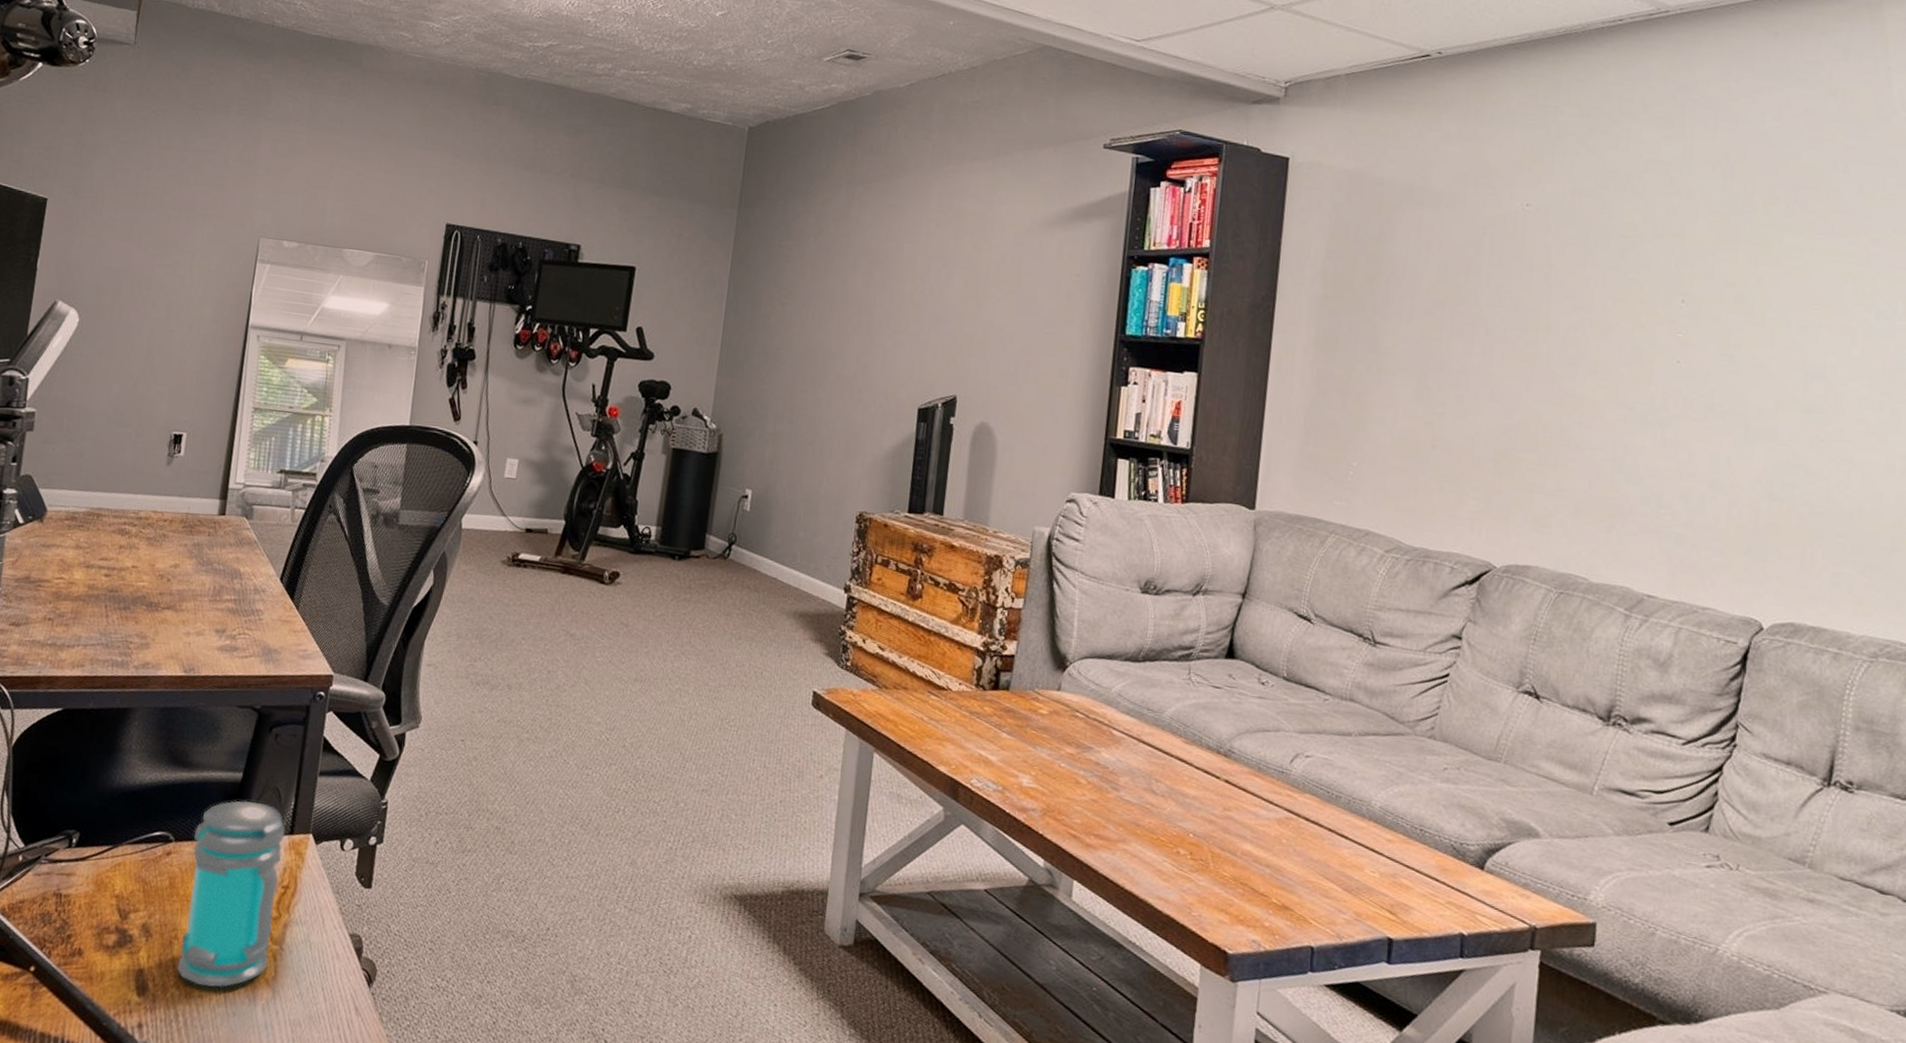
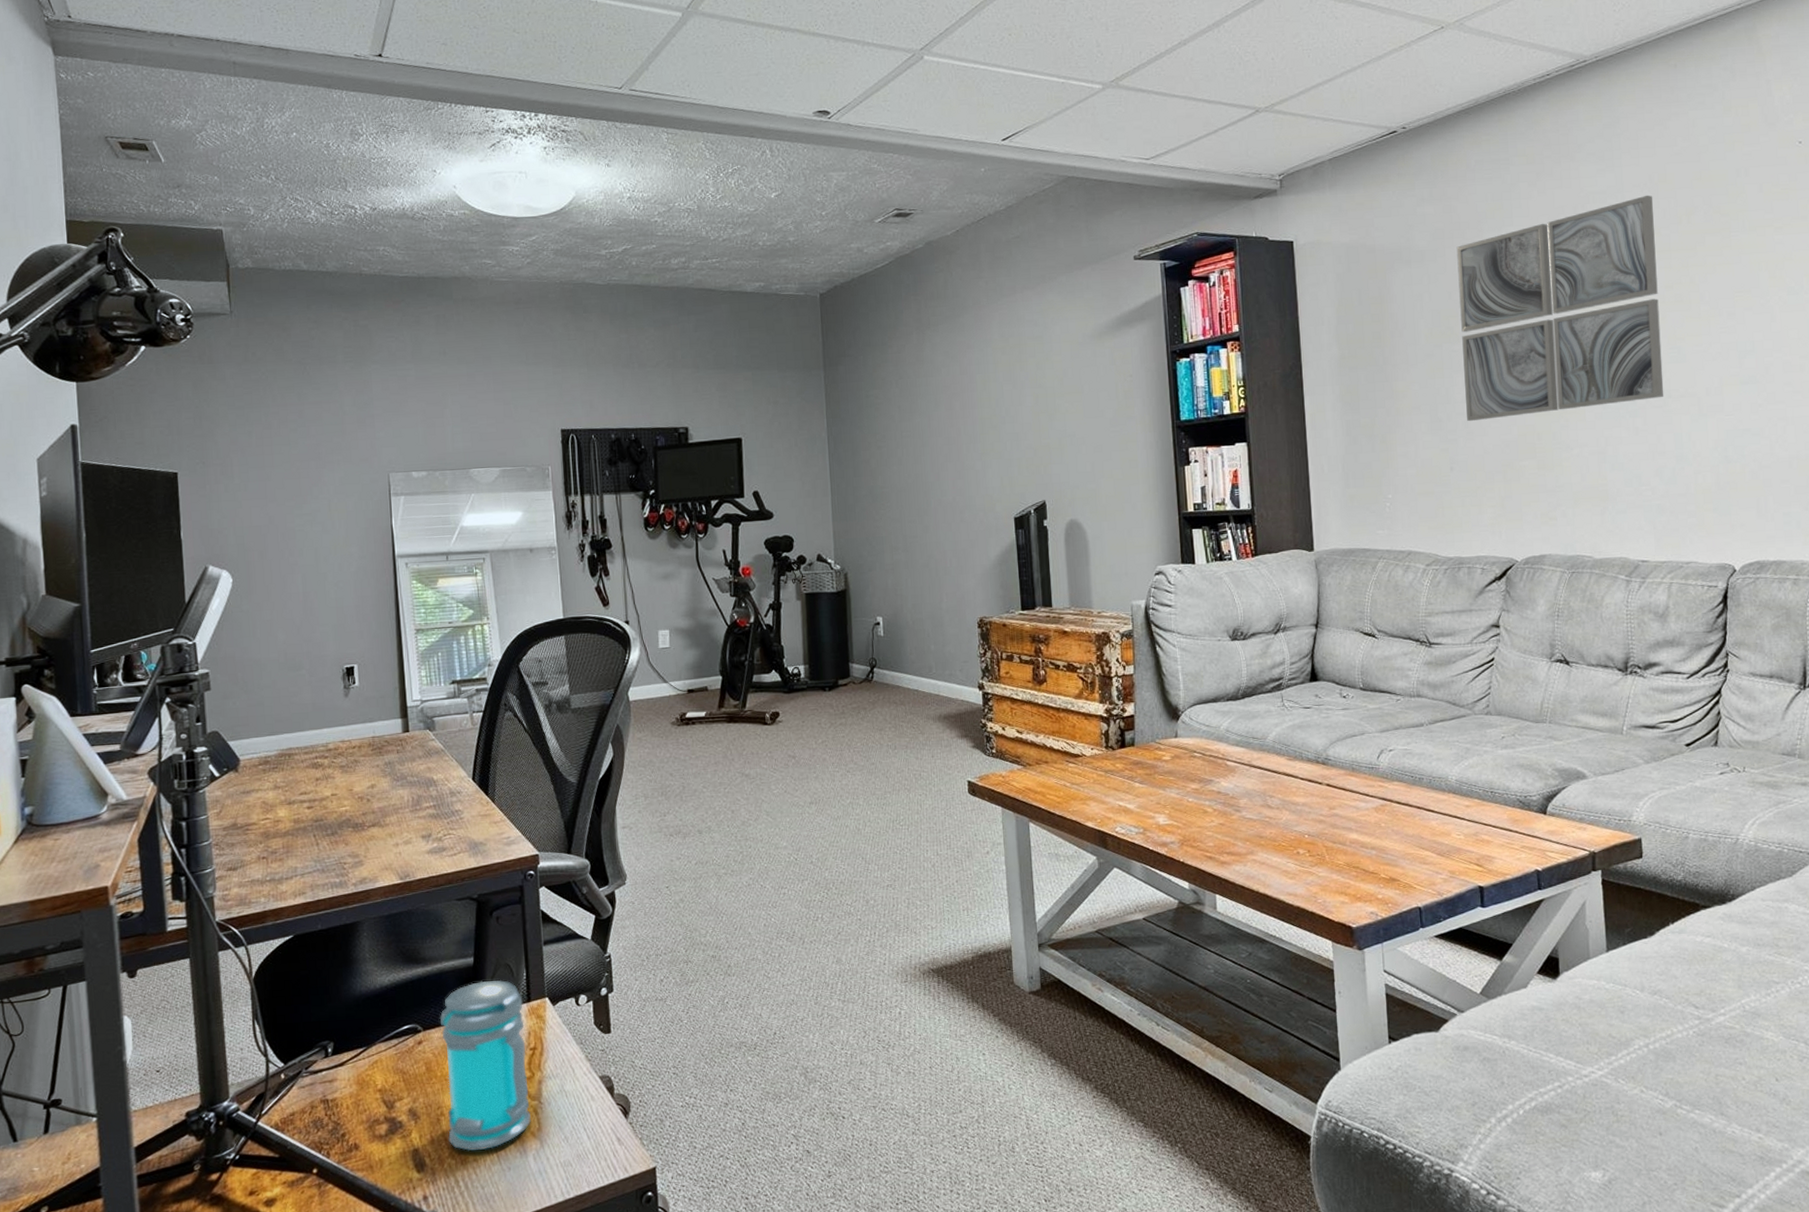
wall art: none [1461,174,1726,411] -> present [1456,195,1664,422]

